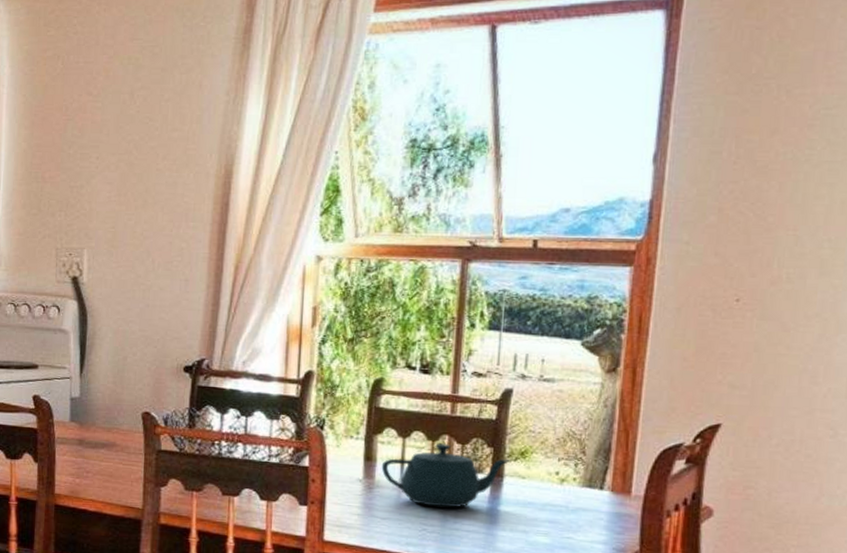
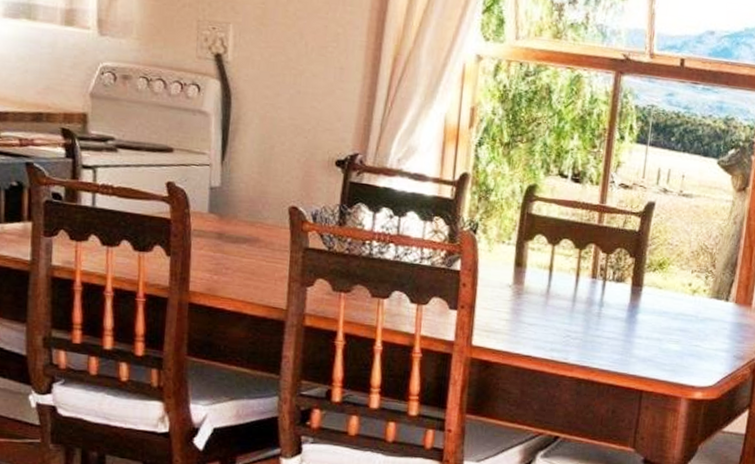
teapot: present [381,443,510,508] -> none [530,252,650,315]

